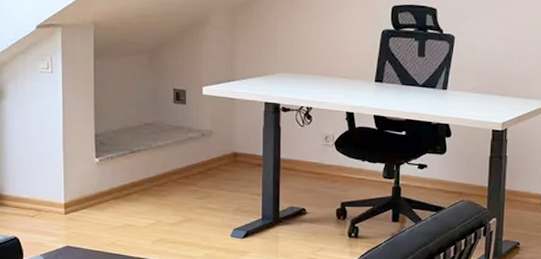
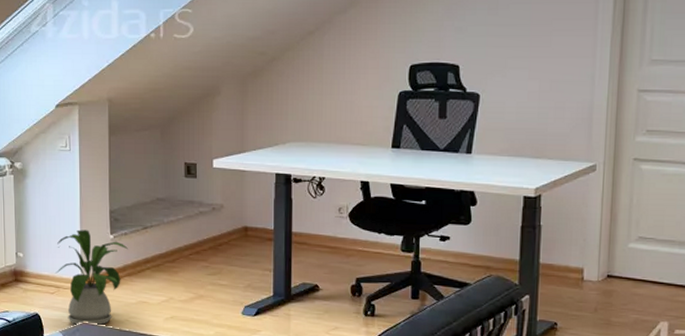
house plant: none [36,152,114,250] -> present [55,229,128,326]

